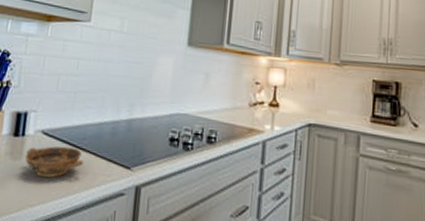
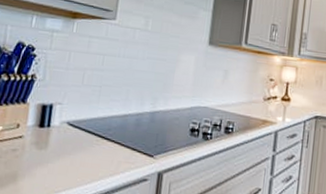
bowl: present [24,146,84,178] -> none [50,136,109,166]

